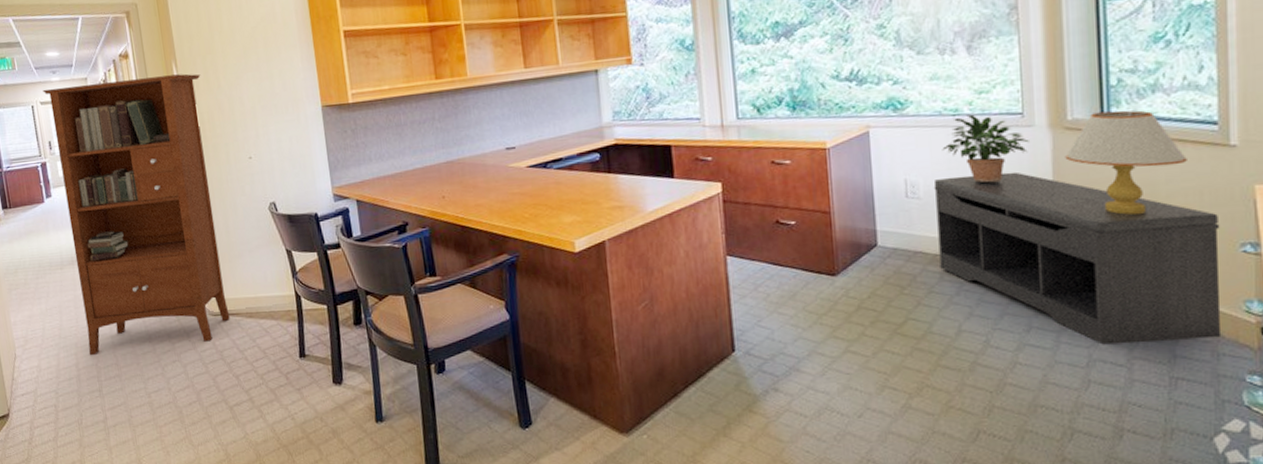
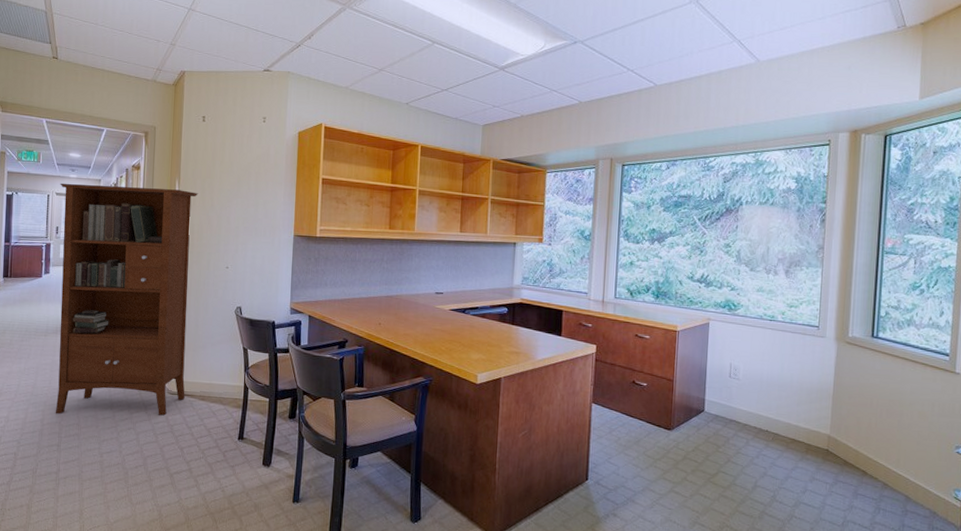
bench: present [933,171,1222,345] -> none [747,366,944,515]
potted plant: present [942,114,1029,183] -> none [759,321,821,376]
table lamp: present [1065,110,1187,215] -> none [844,334,926,415]

